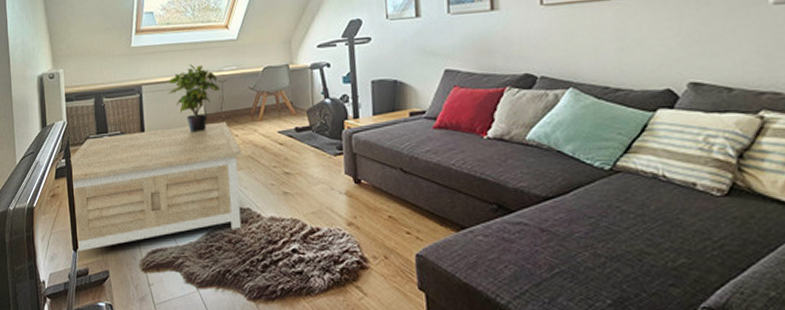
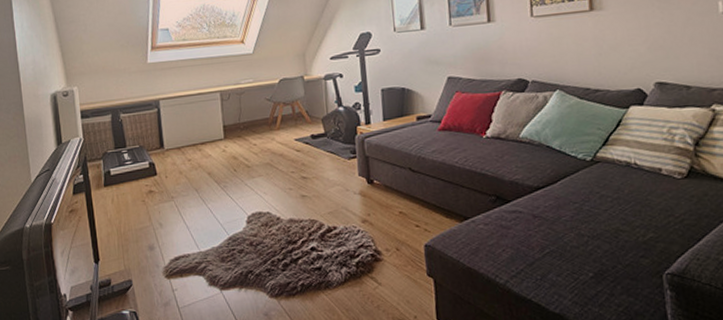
coffee table: present [68,121,242,261] -> none [86,132,262,273]
potted plant: present [168,64,221,133] -> none [186,78,238,144]

